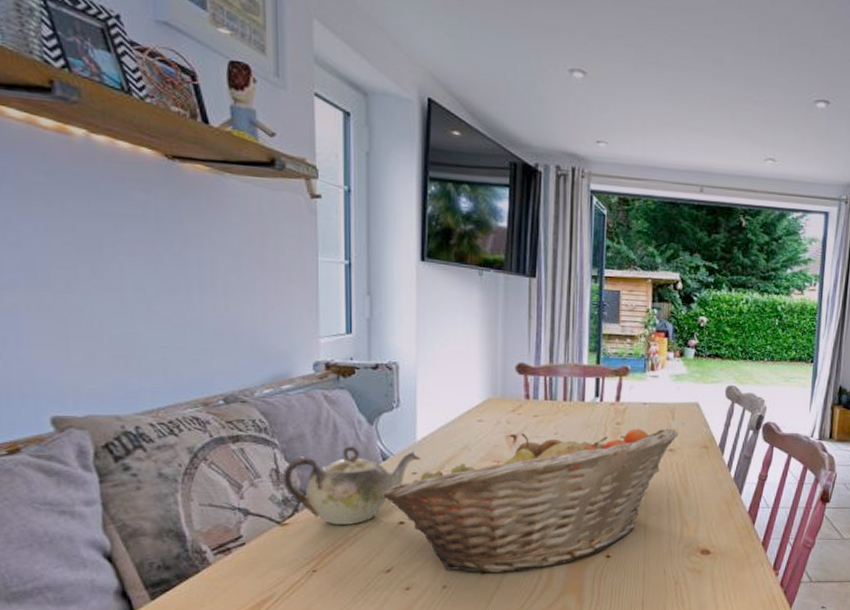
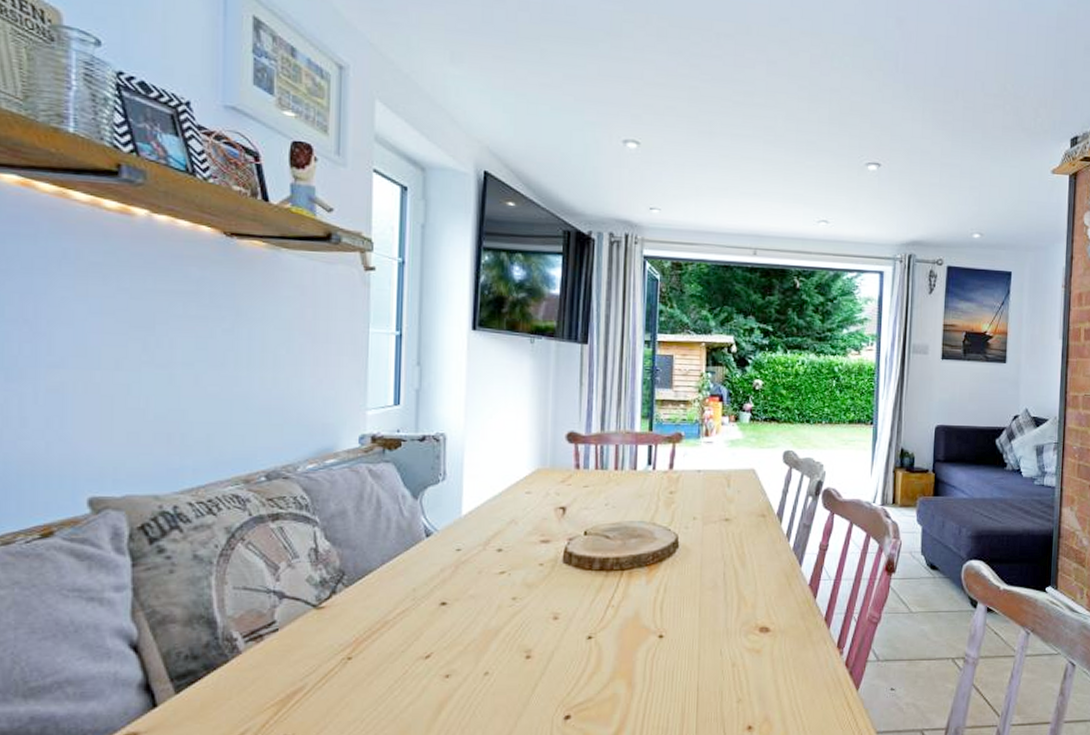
teapot: present [284,446,421,526] -> none [323,522,466,608]
fruit basket: present [383,428,679,573] -> none [425,497,734,657]

